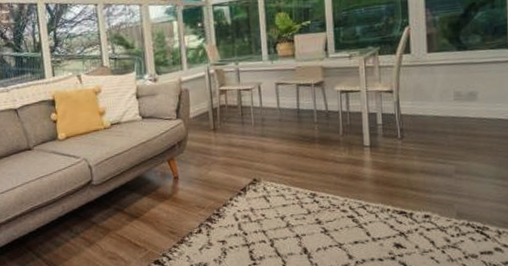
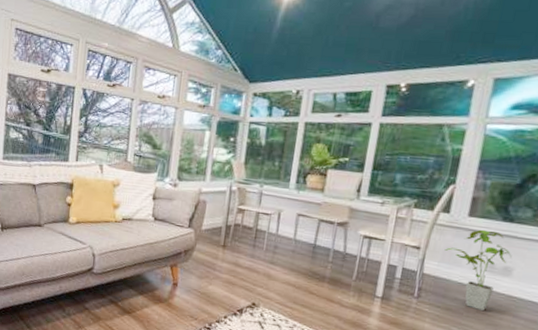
house plant: none [414,62,473,138] -> present [445,229,512,310]

